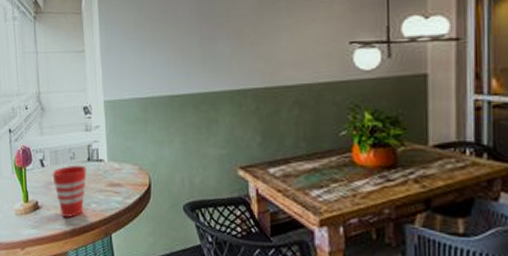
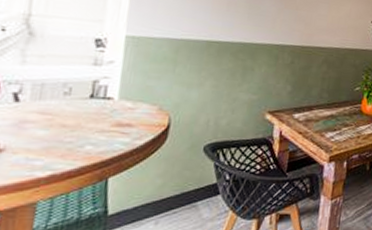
cup: present [52,164,87,218] -> none [30,101,87,162]

